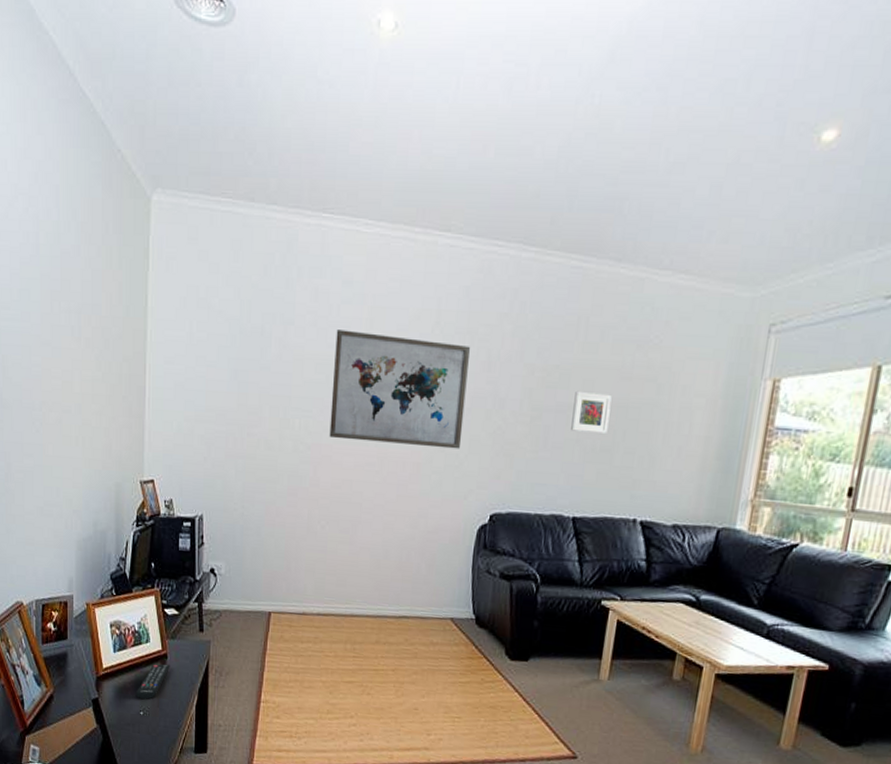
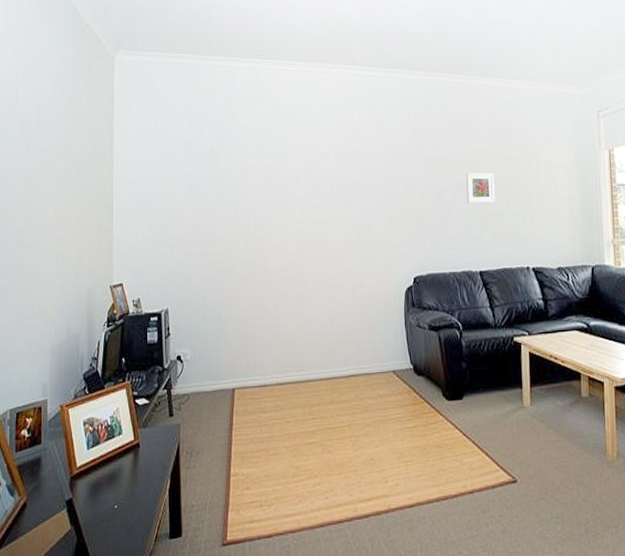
remote control: present [135,664,171,700] -> none [109,453,143,493]
wall art: present [329,330,471,449] -> none [273,143,383,230]

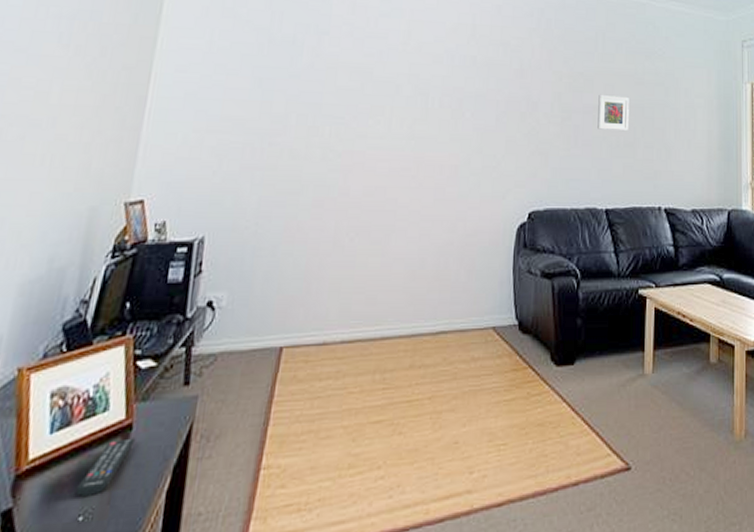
remote control: none [109,453,143,493] -> present [74,438,136,498]

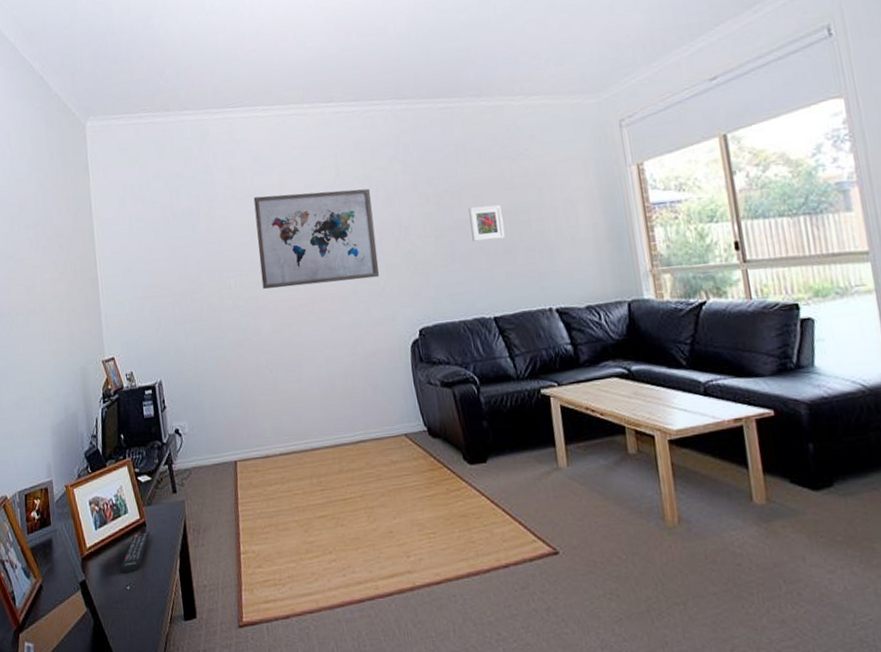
wall art: none [362,40,505,150] -> present [253,188,380,289]

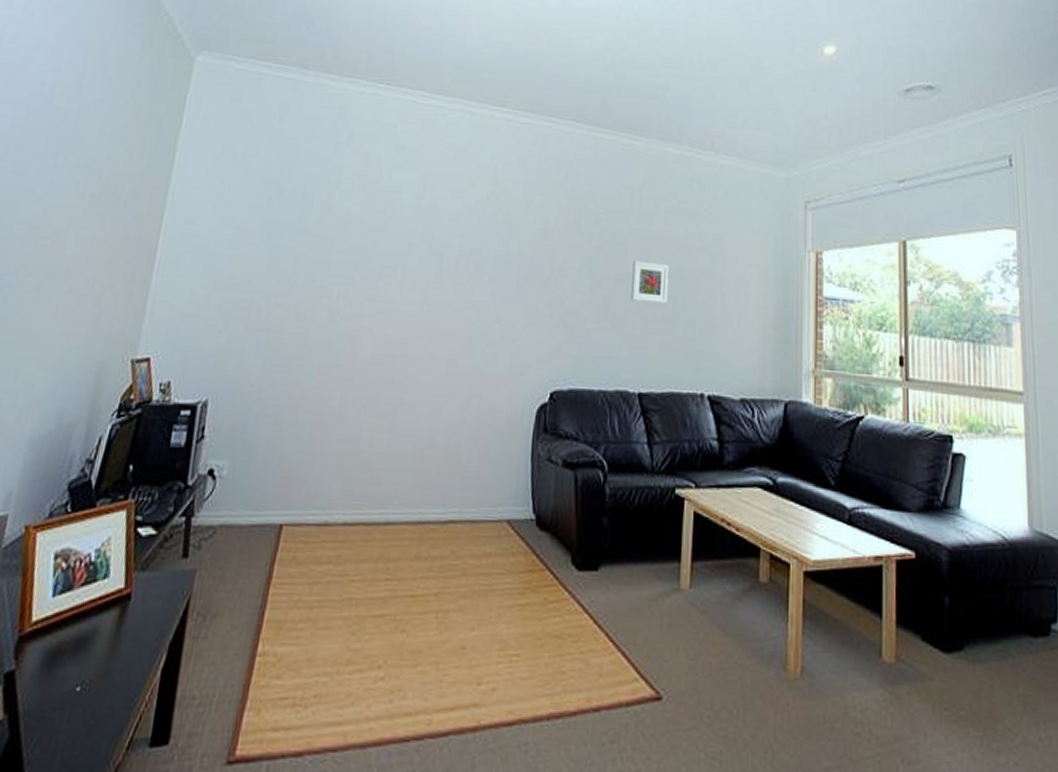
remote control: present [120,532,151,574] -> none [73,608,134,667]
wall art: present [253,188,380,289] -> none [372,194,528,320]

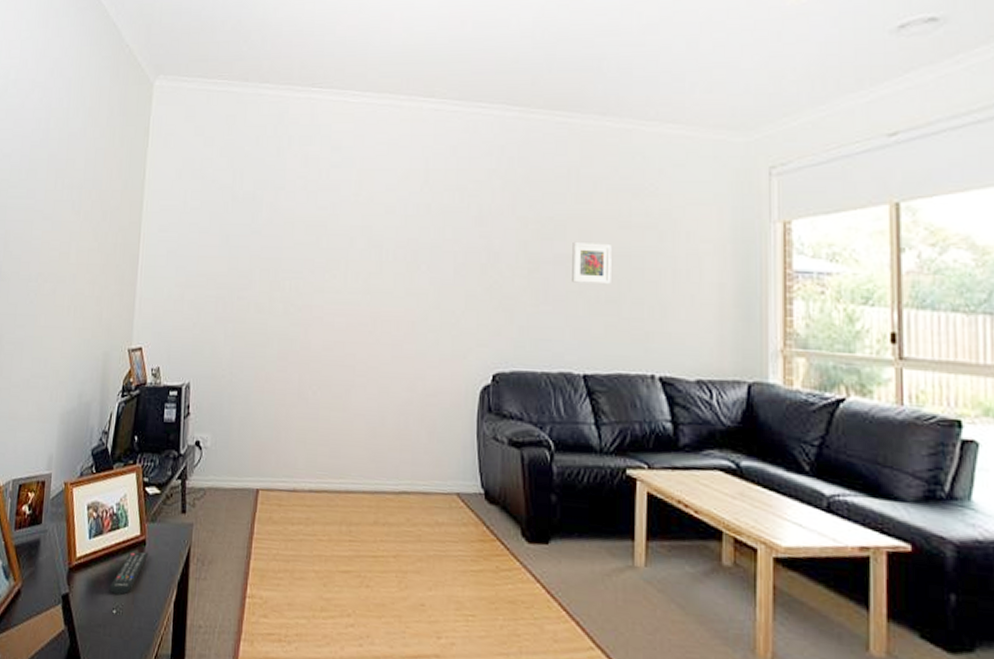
remote control: none [73,608,134,667] -> present [109,551,149,595]

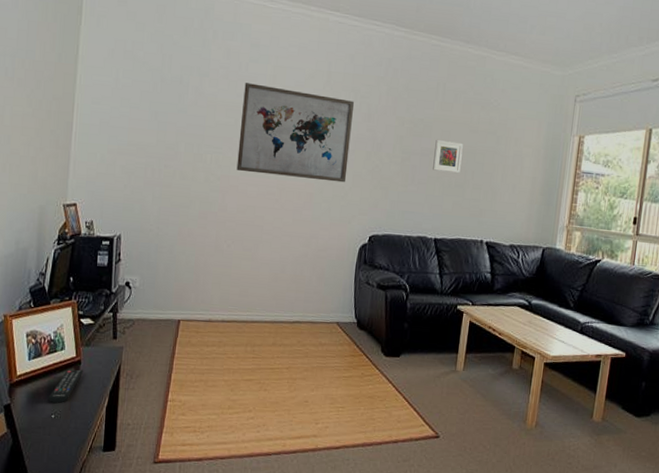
wall art: none [320,192,461,306] -> present [236,83,355,183]

